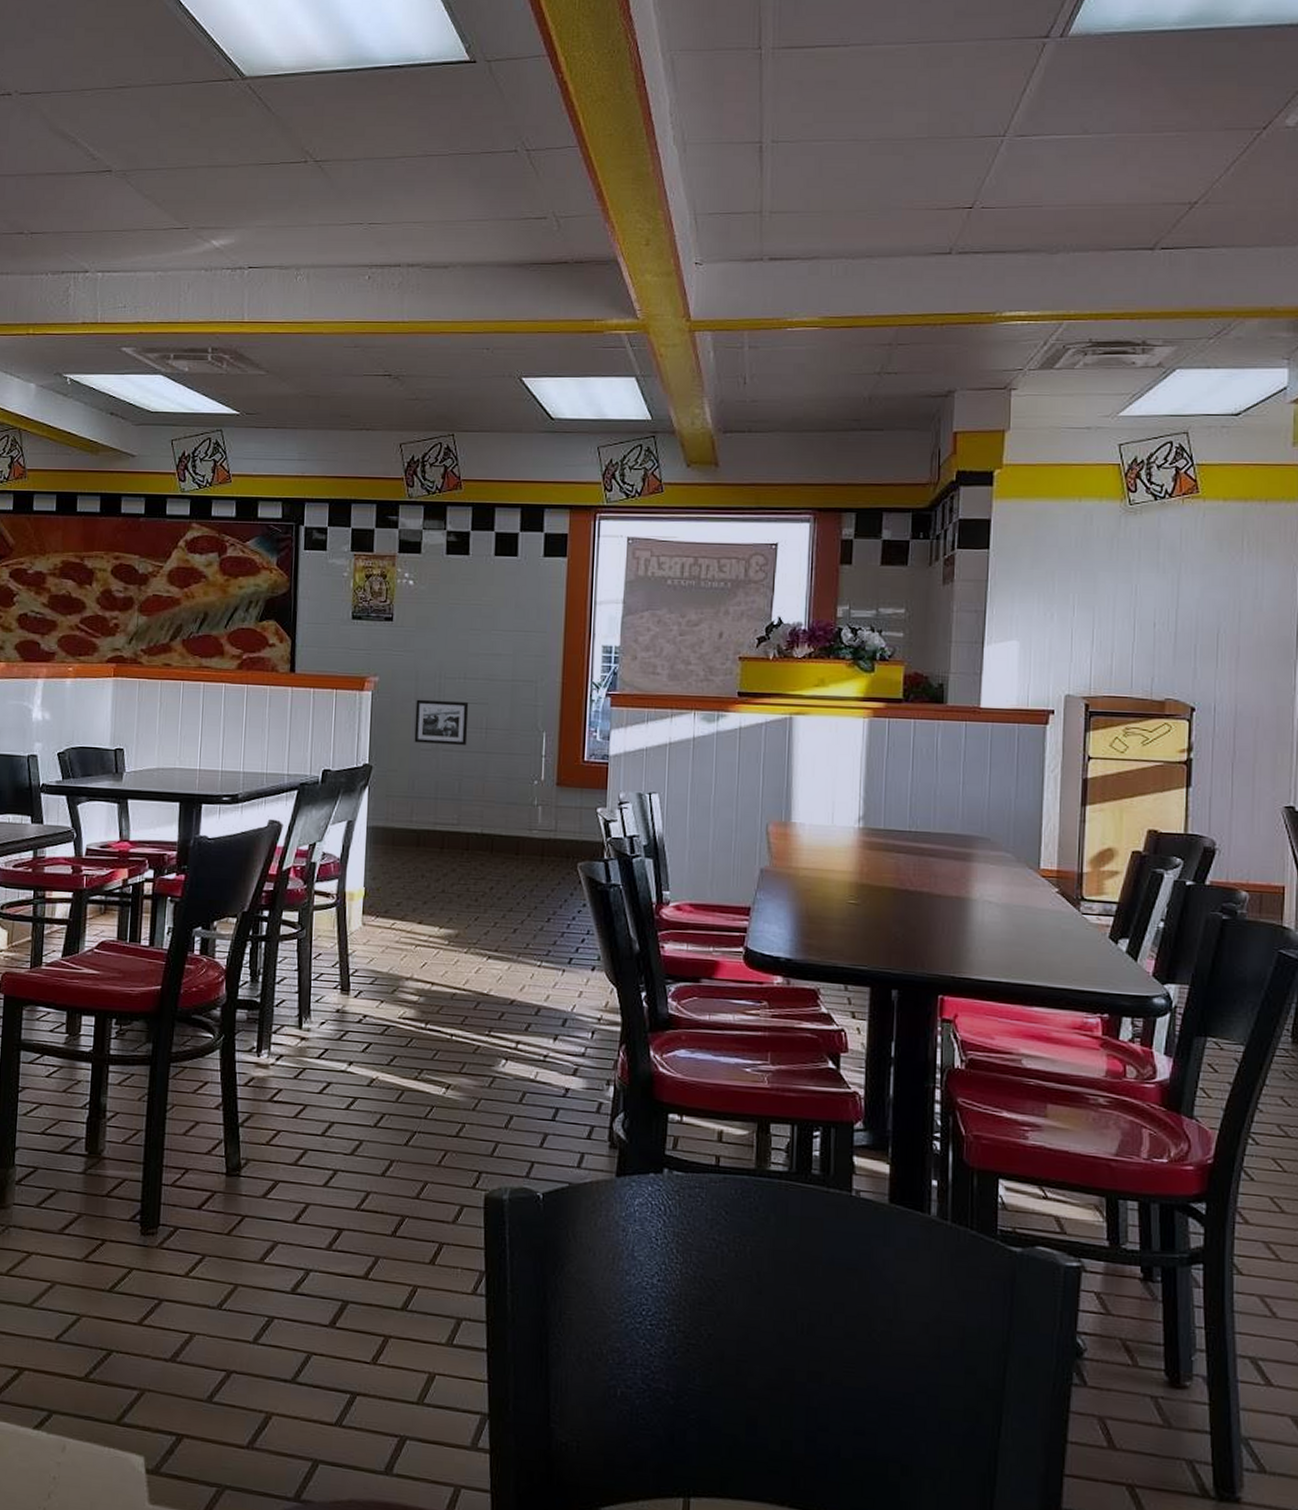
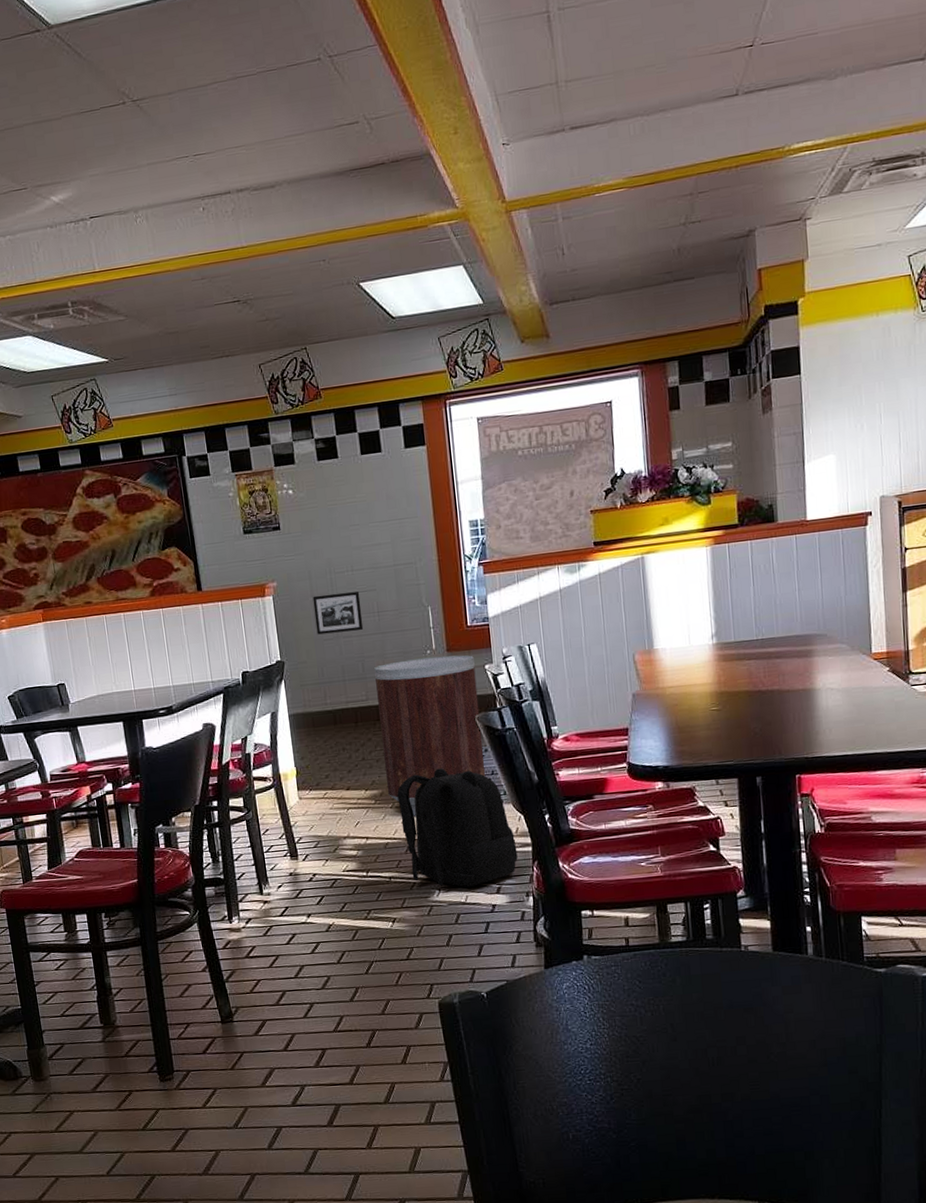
trash can: none [464,787,586,968] -> present [374,655,485,817]
backpack: none [474,917,604,1062] -> present [397,768,518,888]

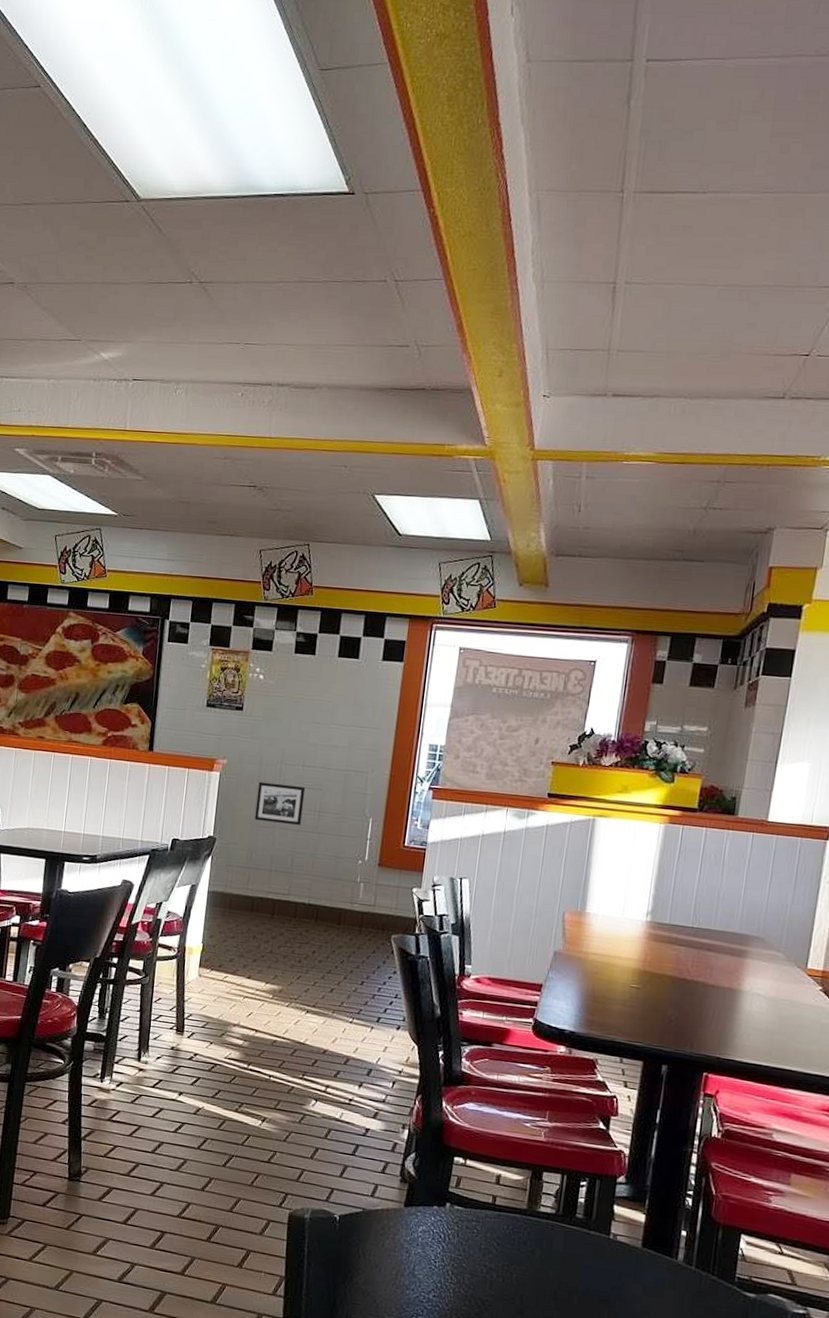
trash can: present [374,655,485,817] -> none [287,863,404,1021]
backpack: present [397,768,518,888] -> none [292,979,404,1106]

